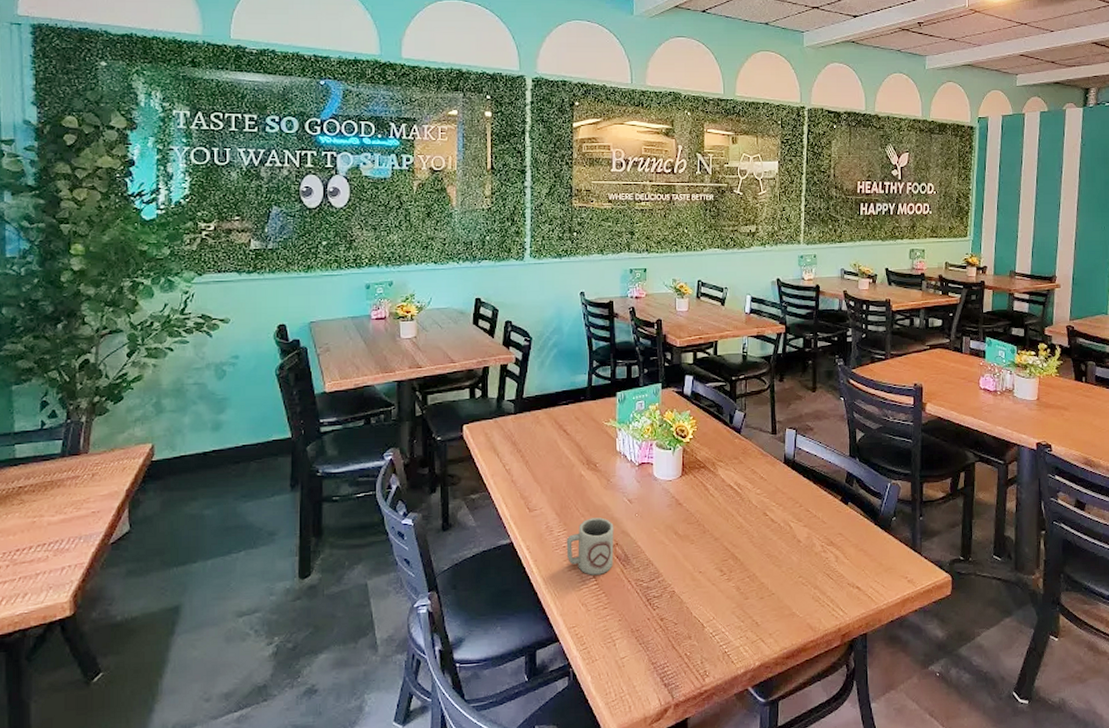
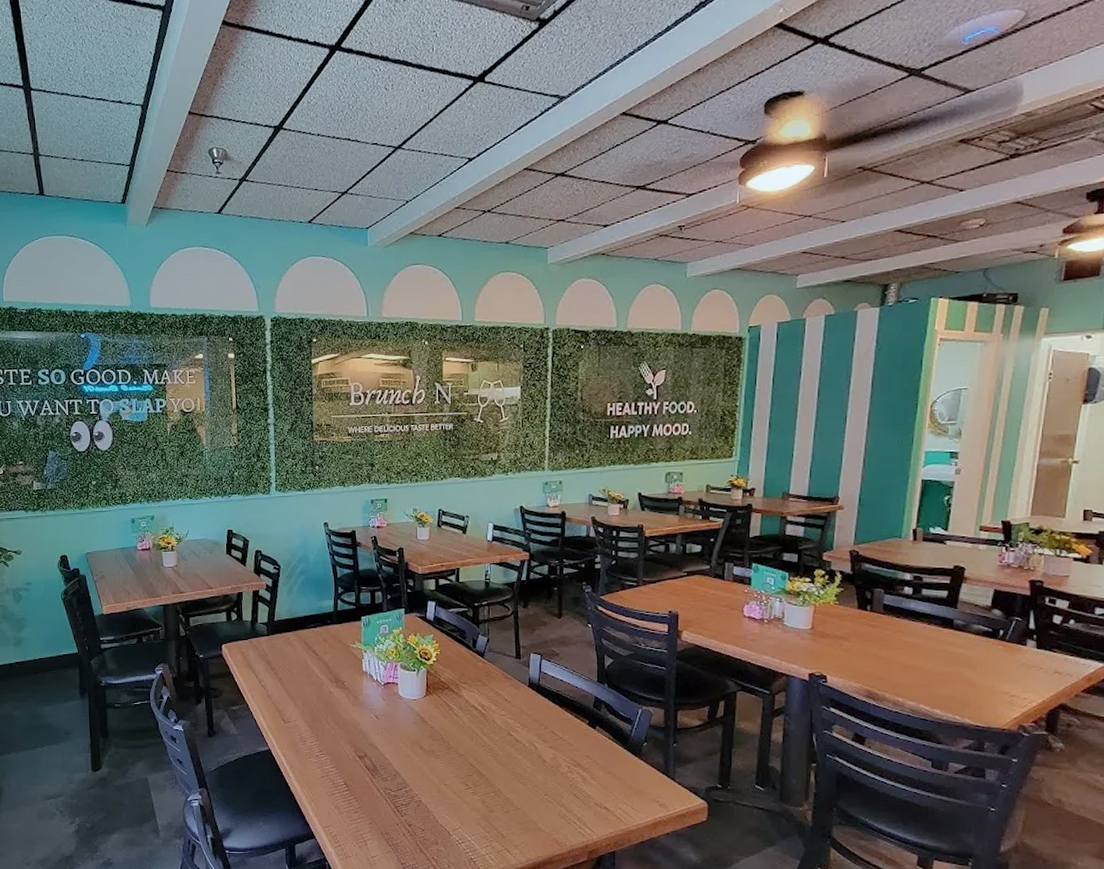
cup: present [566,517,614,575] -> none [318,731,363,782]

